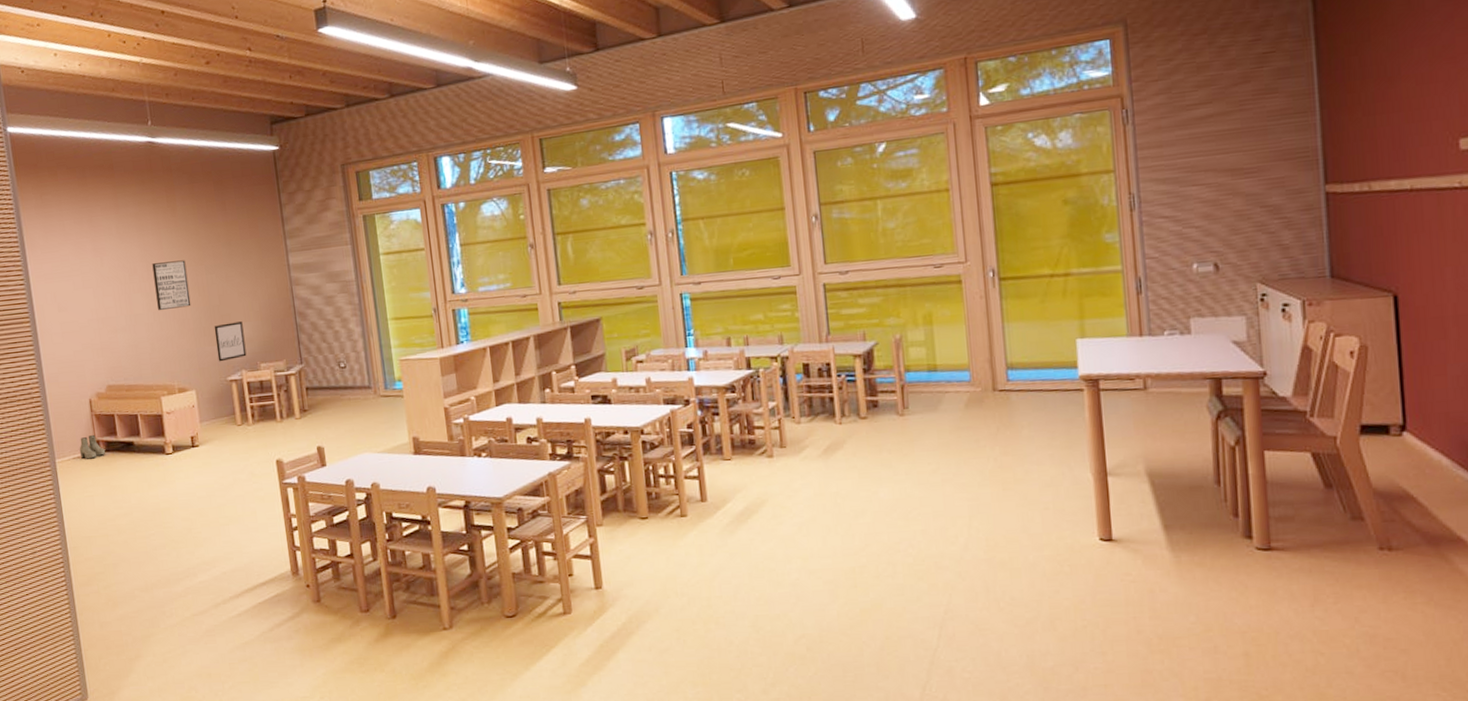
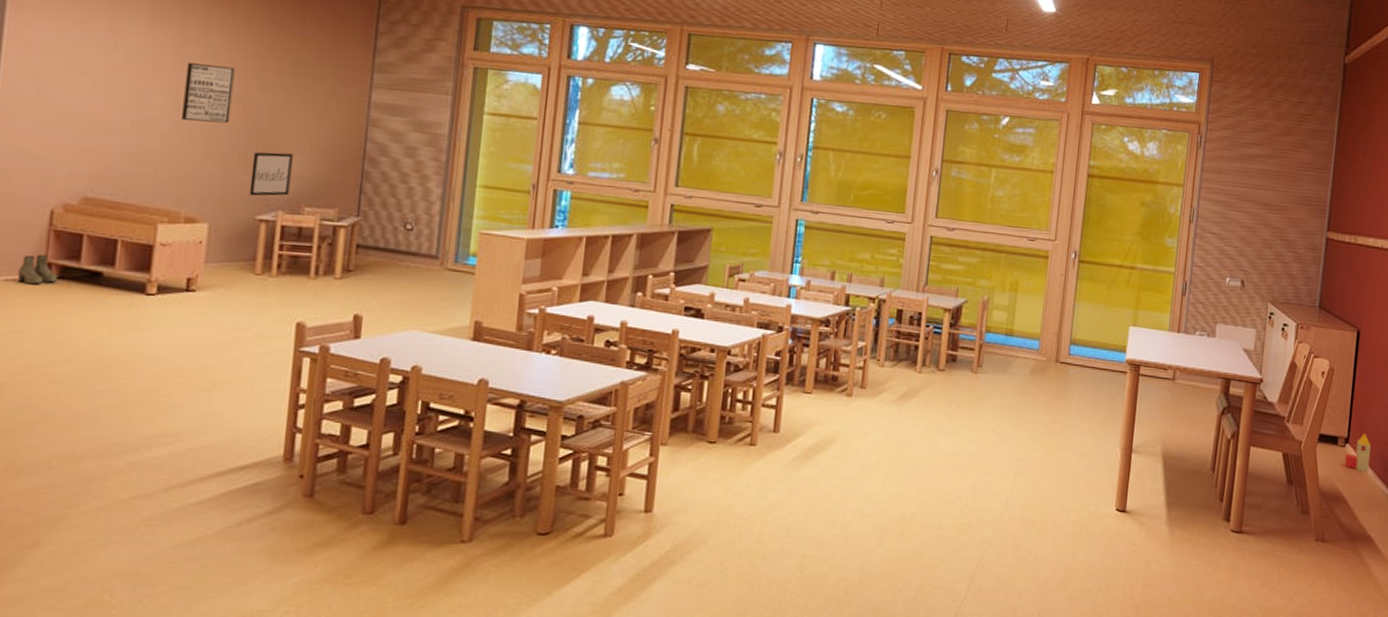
toy house: none [1404,416,1444,462] -> present [1344,433,1371,472]

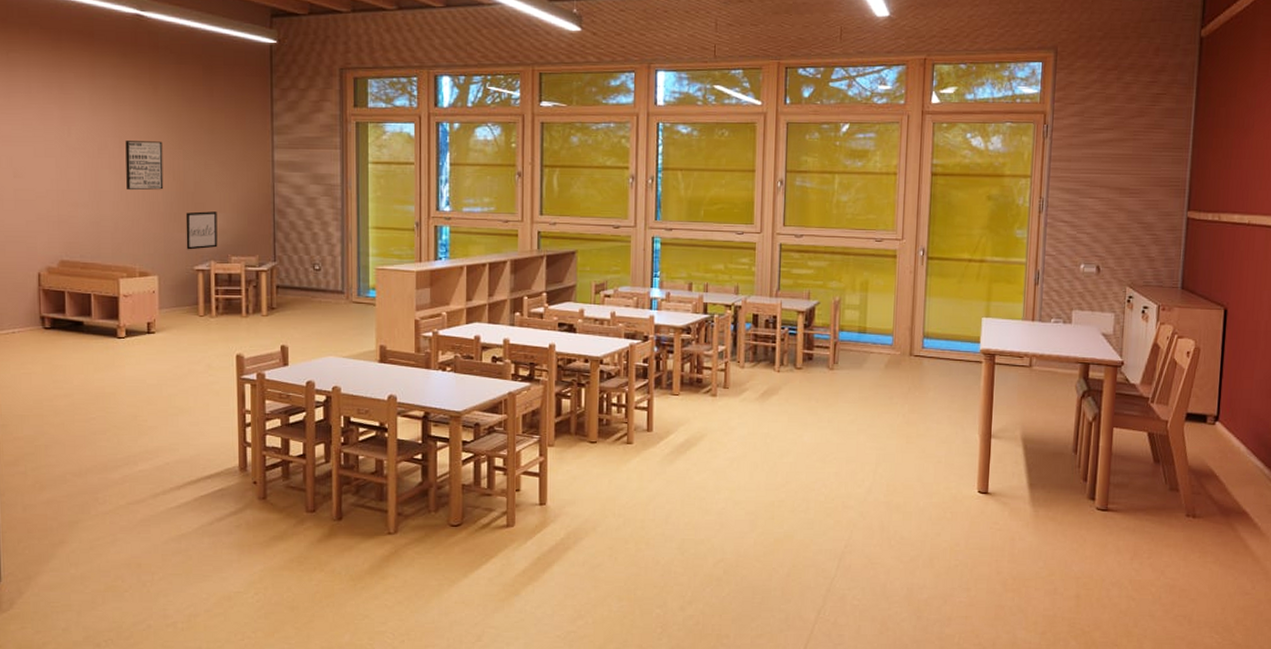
boots: present [17,254,58,285] -> none [20,309,51,335]
toy house: present [1344,433,1371,472] -> none [1214,411,1243,448]

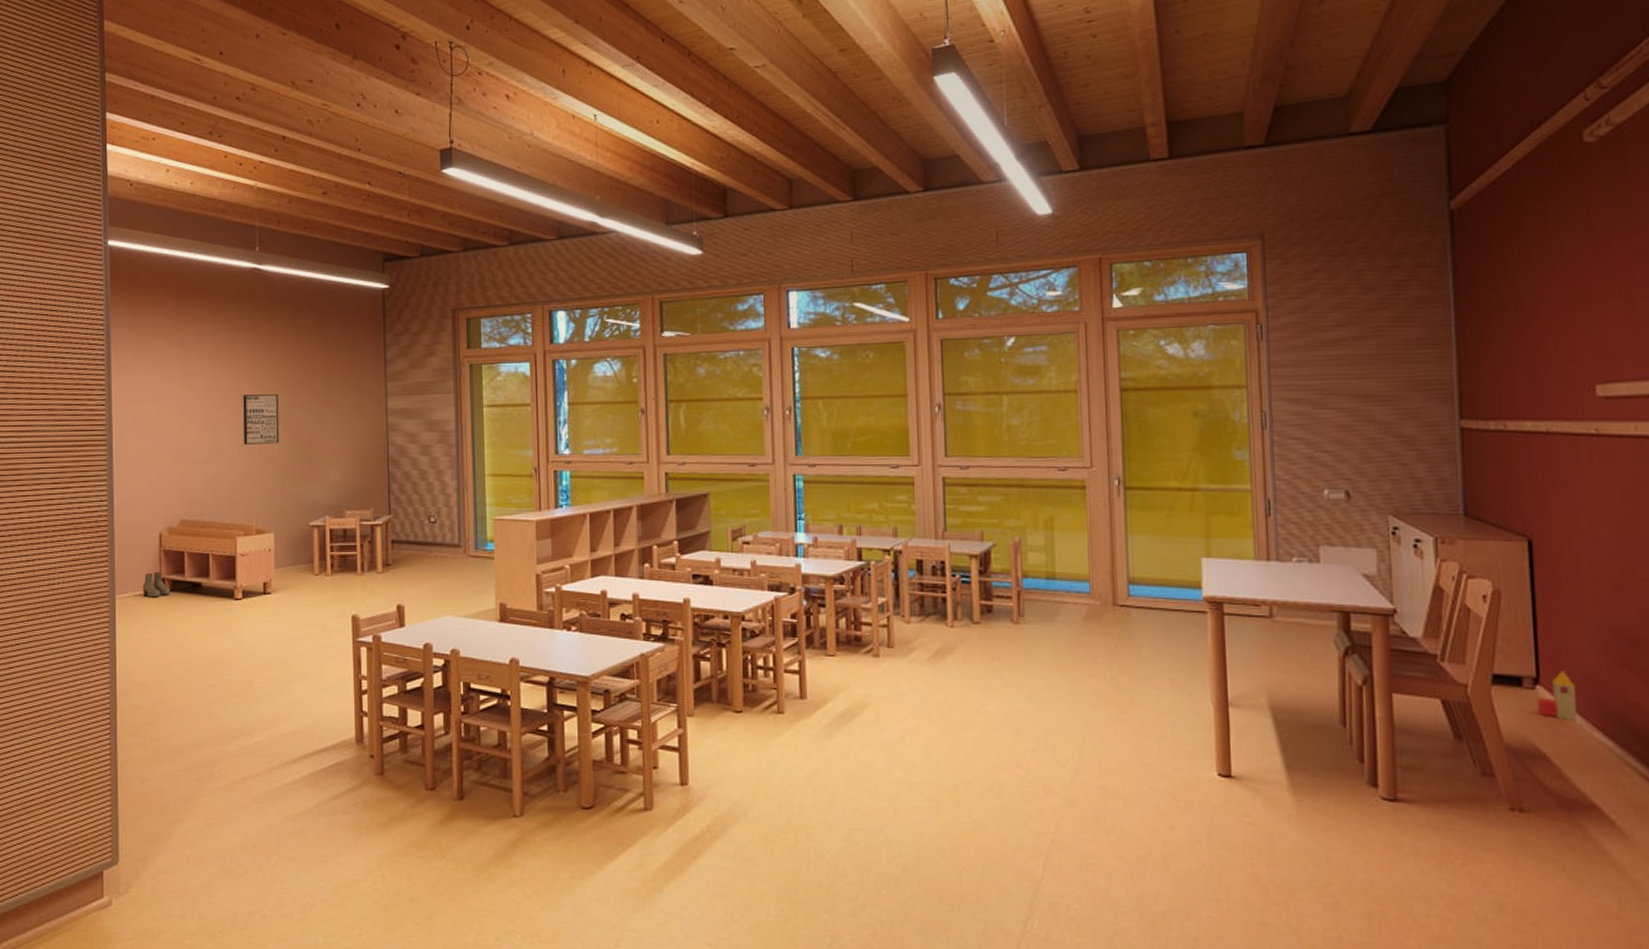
boots: none [20,309,51,335] -> present [142,571,171,598]
wall art: present [185,211,218,250] -> none [301,464,332,505]
toy house: none [1214,411,1243,448] -> present [1537,671,1578,720]

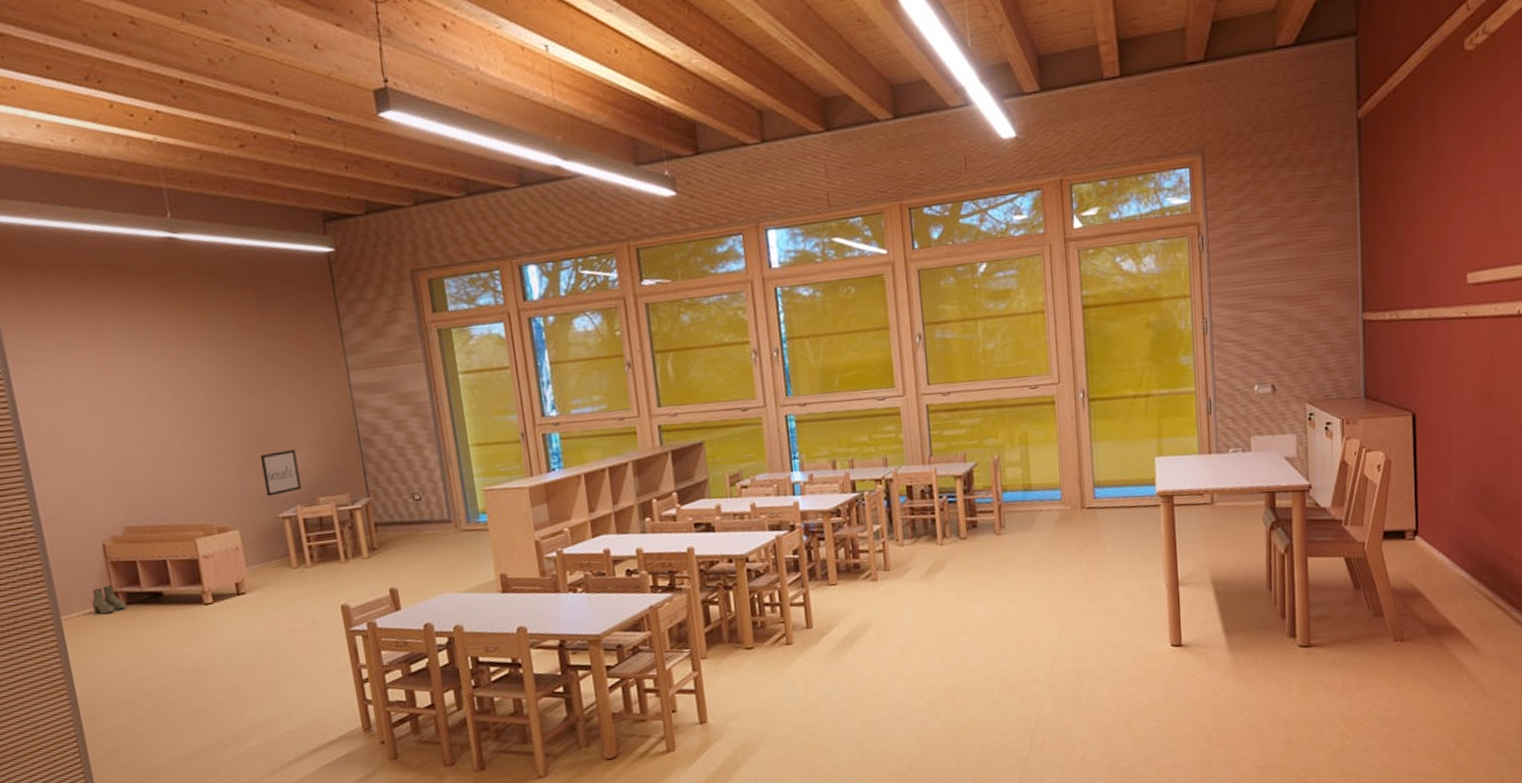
wall art: present [243,394,280,446] -> none [178,378,231,439]
wall art: none [301,464,332,505] -> present [260,450,302,497]
toy house: present [1537,671,1578,720] -> none [1416,521,1445,562]

